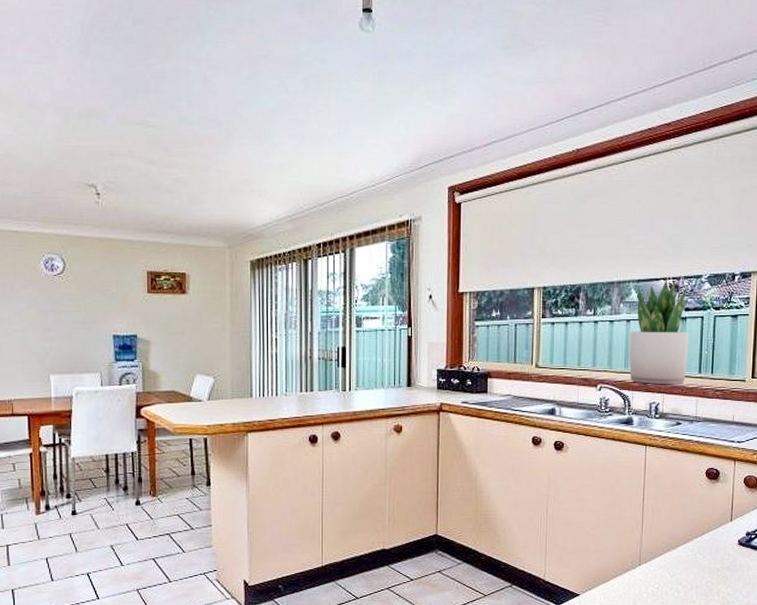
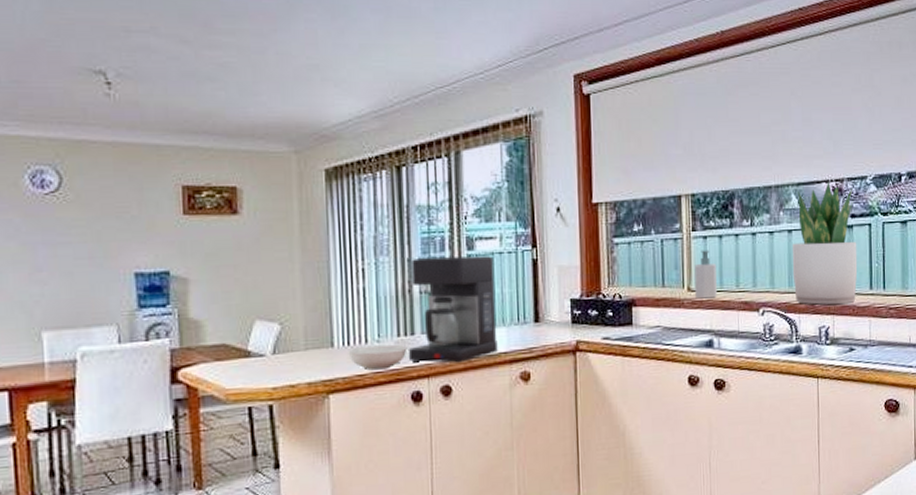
bowl: none [263,398,307,417] -> present [348,344,408,371]
coffee maker: none [308,331,377,415] -> present [408,256,498,364]
soap bottle: none [542,334,561,374] -> present [694,250,717,299]

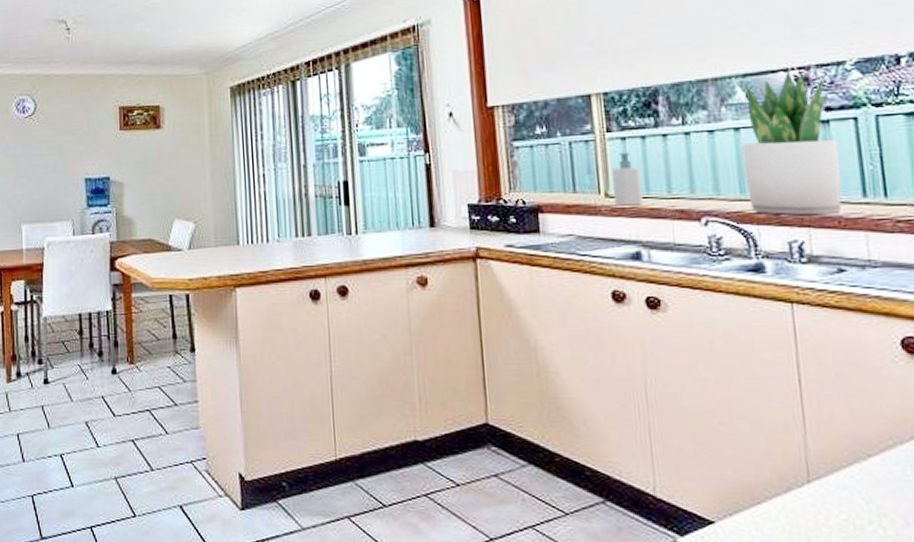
bowl: present [348,344,408,371] -> none [251,244,305,268]
coffee maker: present [408,256,498,364] -> none [306,161,393,265]

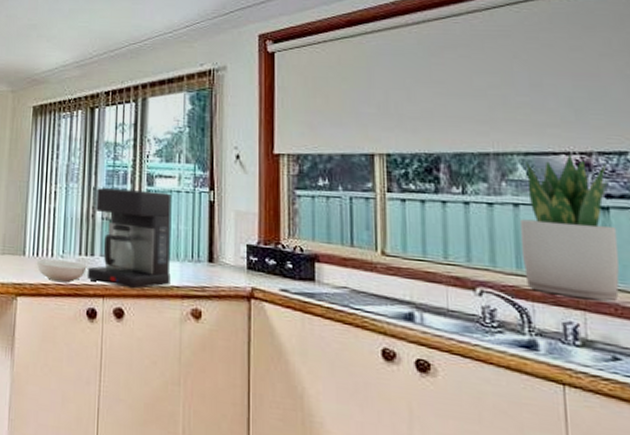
bowl: none [251,244,305,268] -> present [36,258,87,284]
coffee maker: none [306,161,393,265] -> present [87,187,172,290]
soap bottle: present [612,152,643,206] -> none [390,213,419,267]

